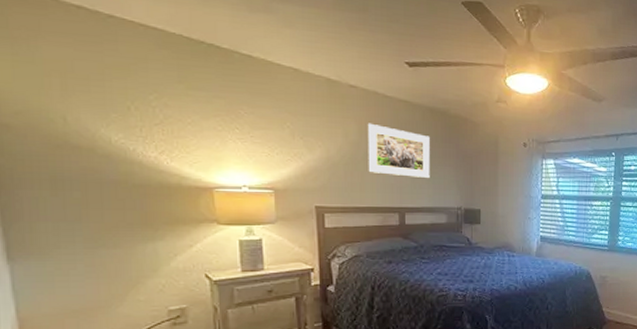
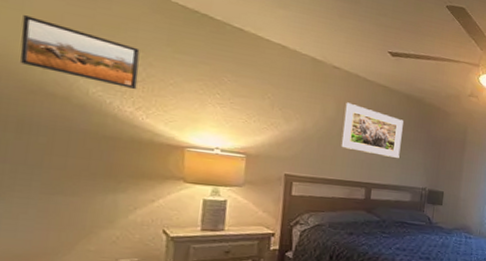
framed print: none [35,67,156,134] -> present [19,15,140,90]

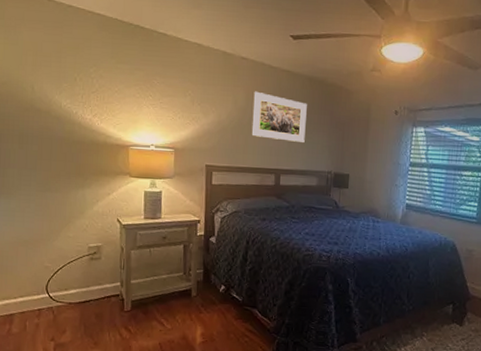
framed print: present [19,15,140,90] -> none [17,48,93,100]

